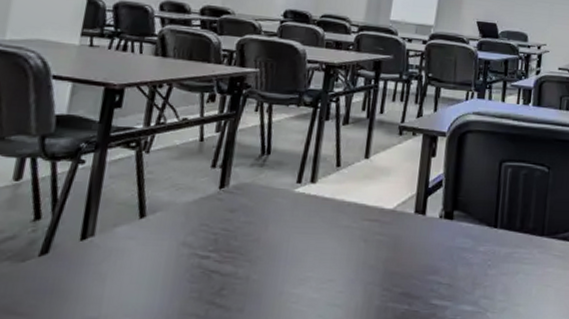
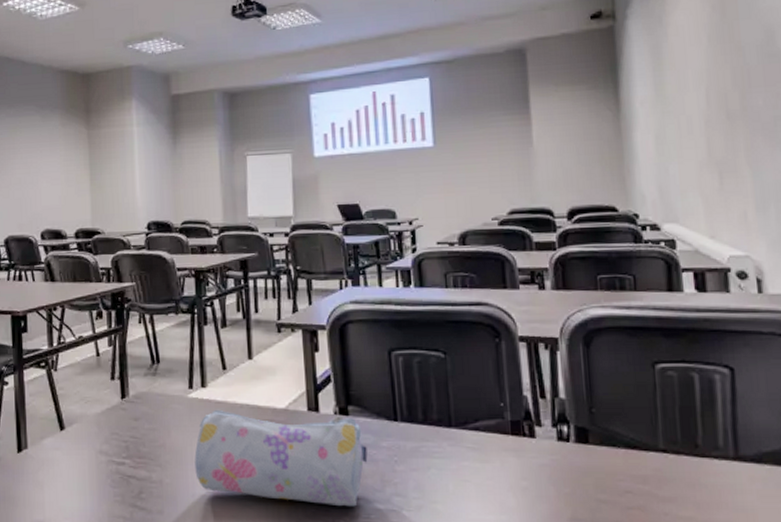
pencil case: none [287,206,465,308] -> present [194,409,368,507]

